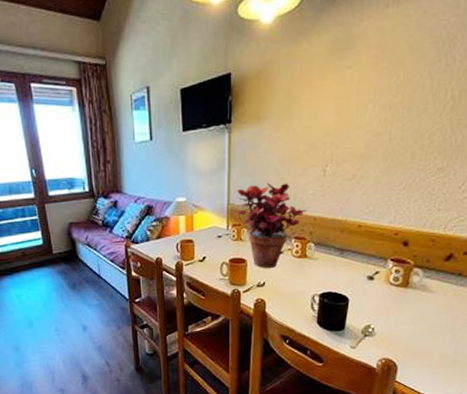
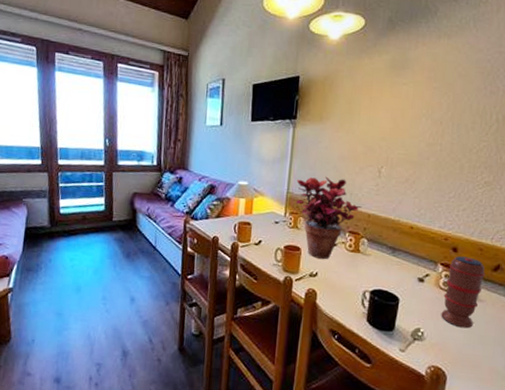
spice grinder: none [391,250,437,320] -> present [441,256,485,329]

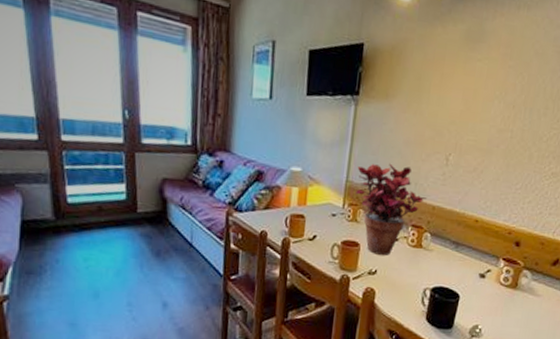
spice grinder: present [441,256,485,329] -> none [499,251,545,323]

